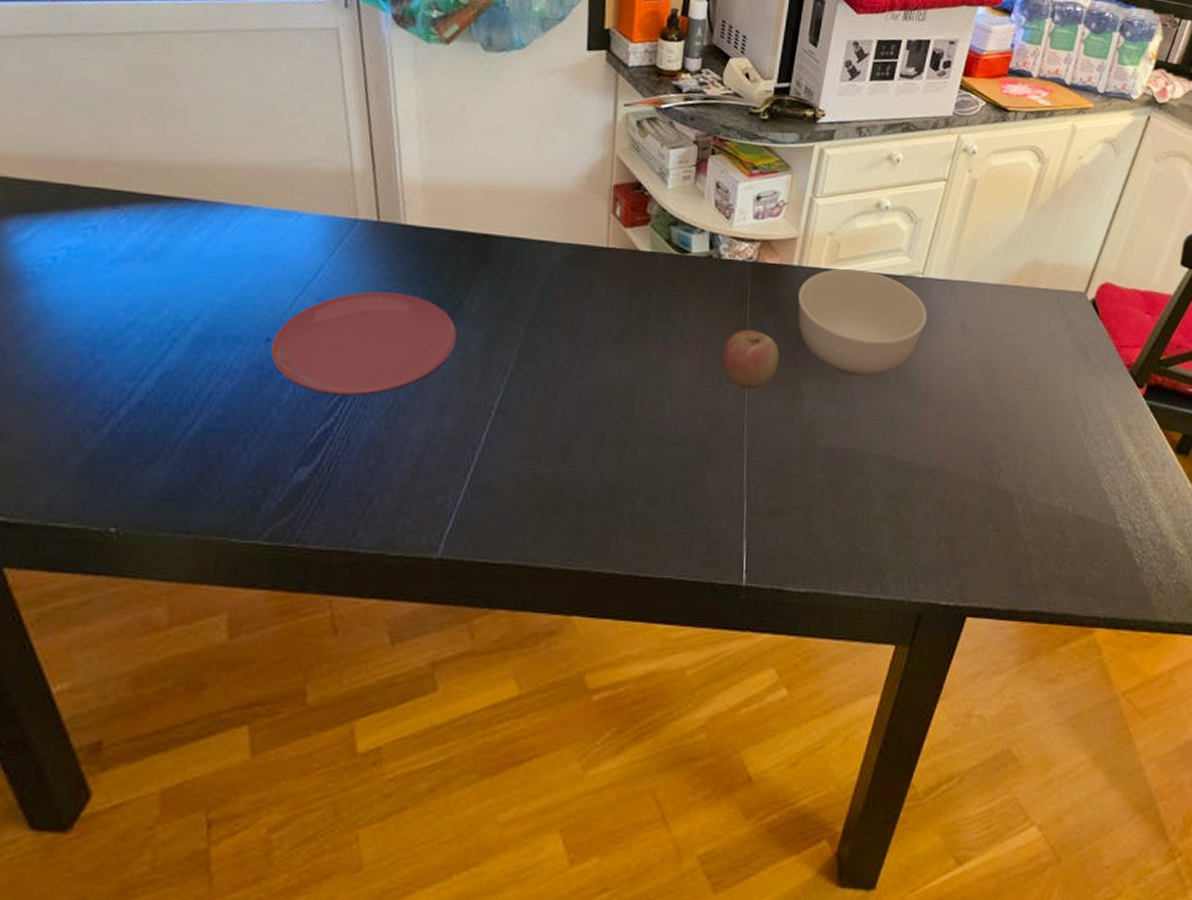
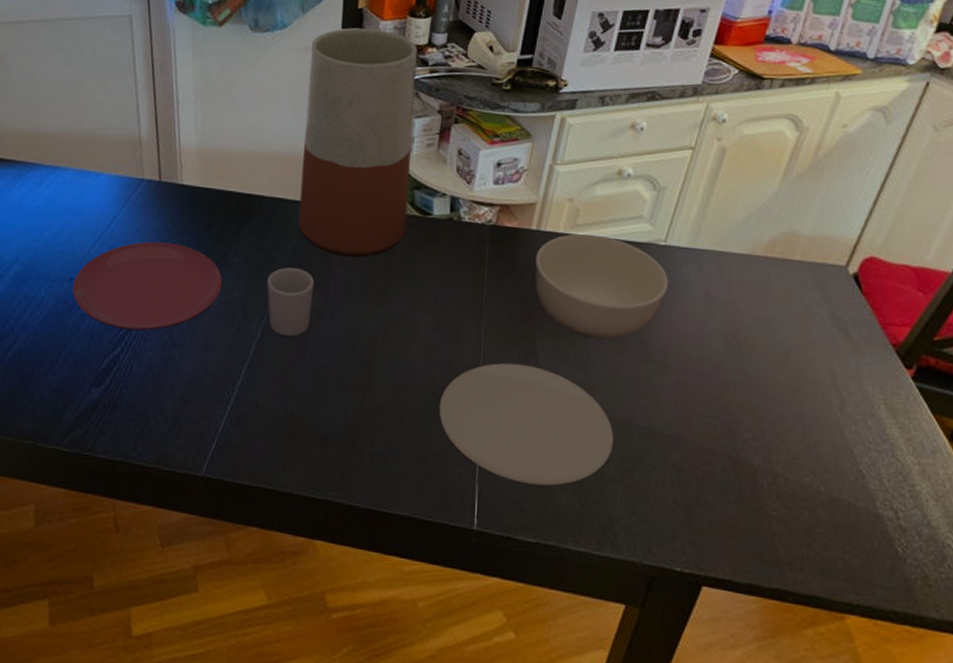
mug: none [509,315,564,393] -> present [267,267,315,337]
vase: none [544,50,670,301] -> present [298,28,418,257]
plate: none [704,406,880,532] -> present [439,362,614,487]
apple: present [721,329,780,389] -> none [459,288,516,345]

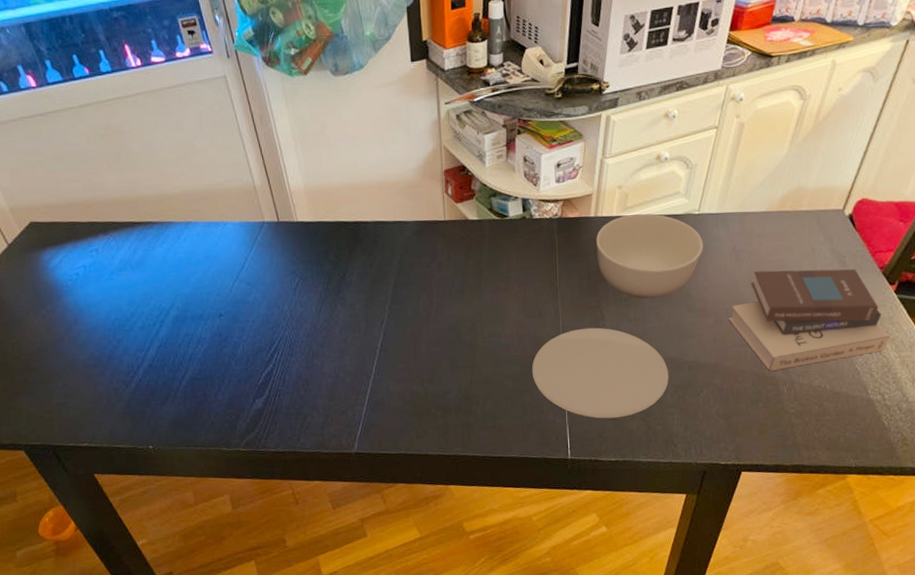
plate: present [72,241,223,331] -> none [223,272,346,349]
mug: present [267,267,315,337] -> none [381,278,421,335]
vase: present [298,28,418,257] -> none [387,58,489,262]
books: none [694,325,907,457] -> present [728,269,891,372]

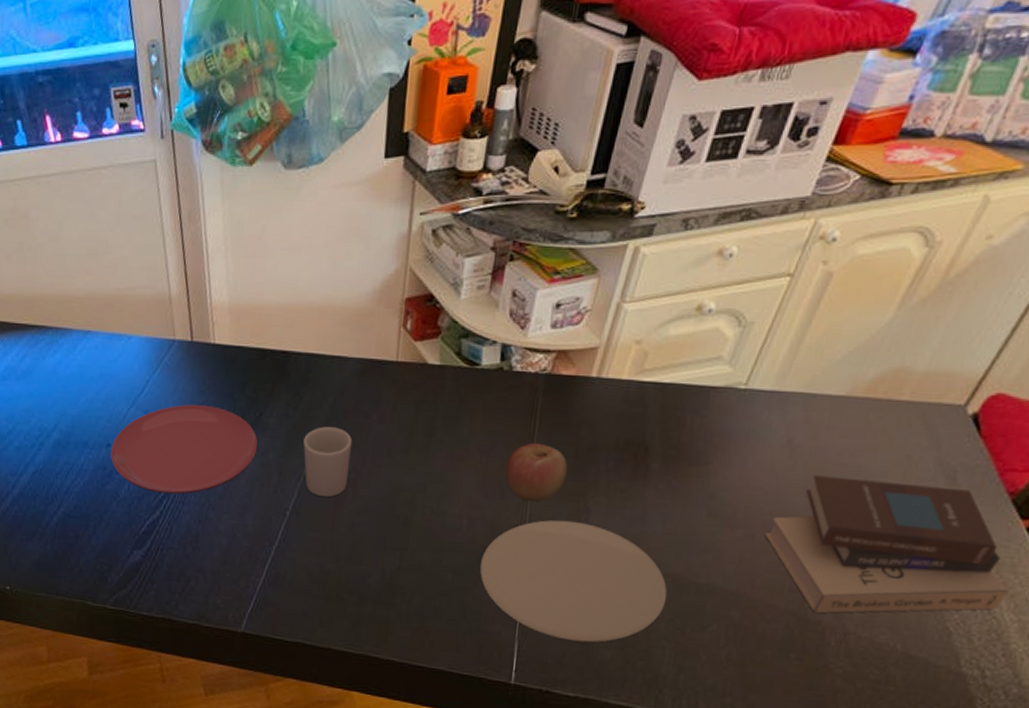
plate: none [223,272,346,349] -> present [111,404,258,495]
mug: none [381,278,421,335] -> present [303,427,353,498]
apple: none [539,271,585,317] -> present [505,442,568,502]
bowl: present [596,213,704,299] -> none [591,379,746,494]

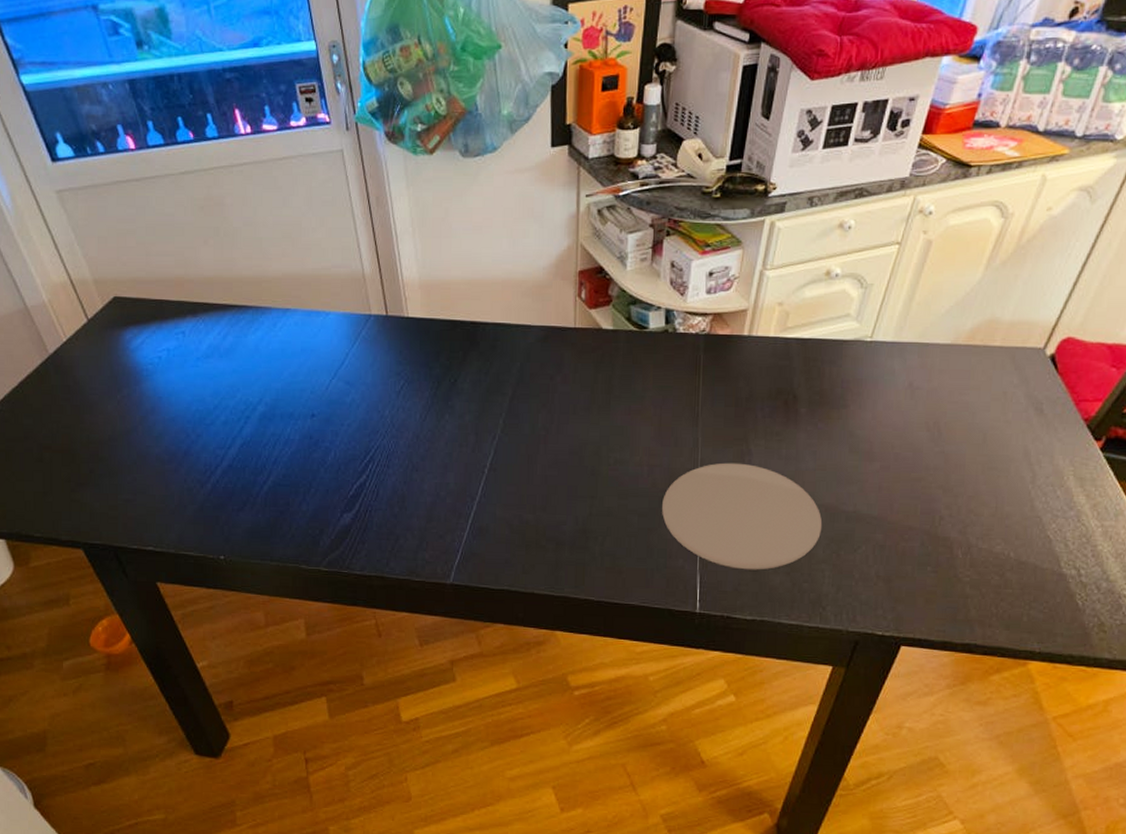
plate: present [111,404,258,495] -> none [316,374,455,458]
mug: present [303,427,353,498] -> none [496,389,541,454]
apple: present [505,442,568,502] -> none [677,395,730,448]
books: present [764,475,1010,614] -> none [897,412,1092,531]

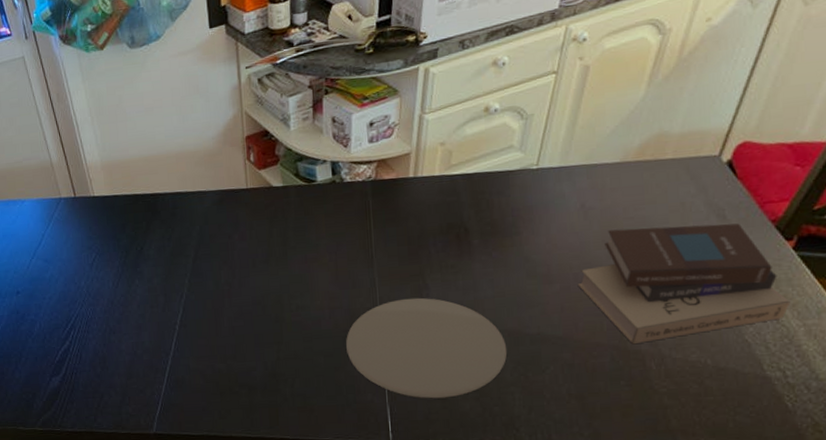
books: none [897,412,1092,531] -> present [577,223,791,345]

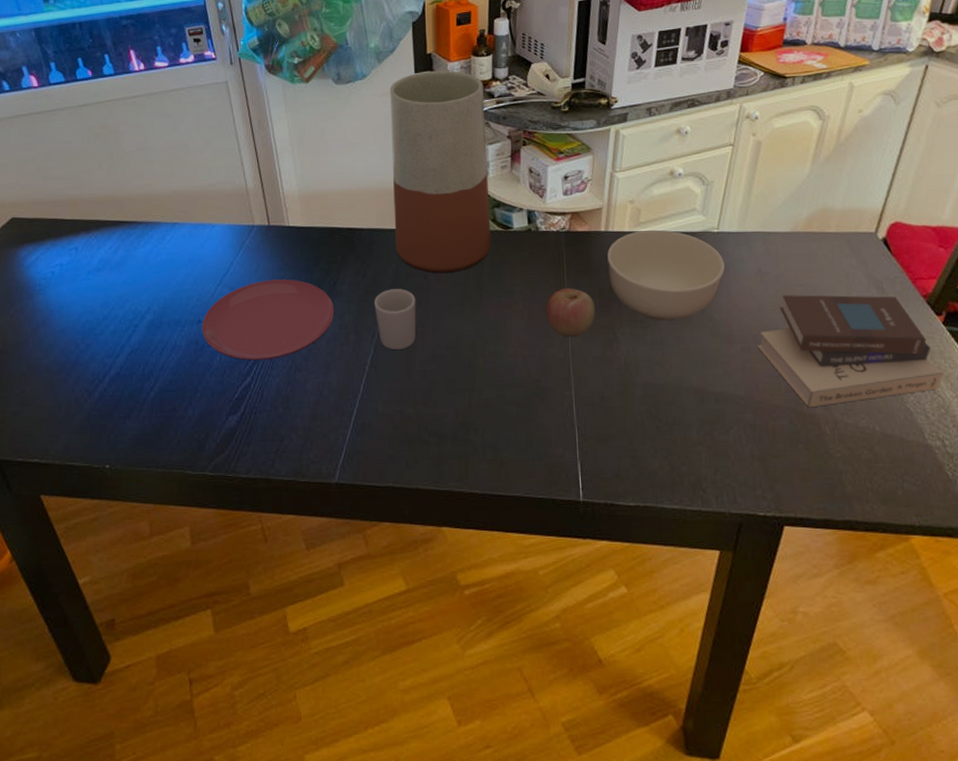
plate: none [21,247,143,326] -> present [202,279,335,361]
mug: none [180,250,223,309] -> present [374,289,416,351]
vase: none [184,21,295,232] -> present [389,70,491,274]
plate: present [346,297,508,399] -> none [538,350,694,456]
apple: none [352,237,405,287] -> present [546,288,596,338]
bowl: none [416,171,545,265] -> present [607,229,726,321]

